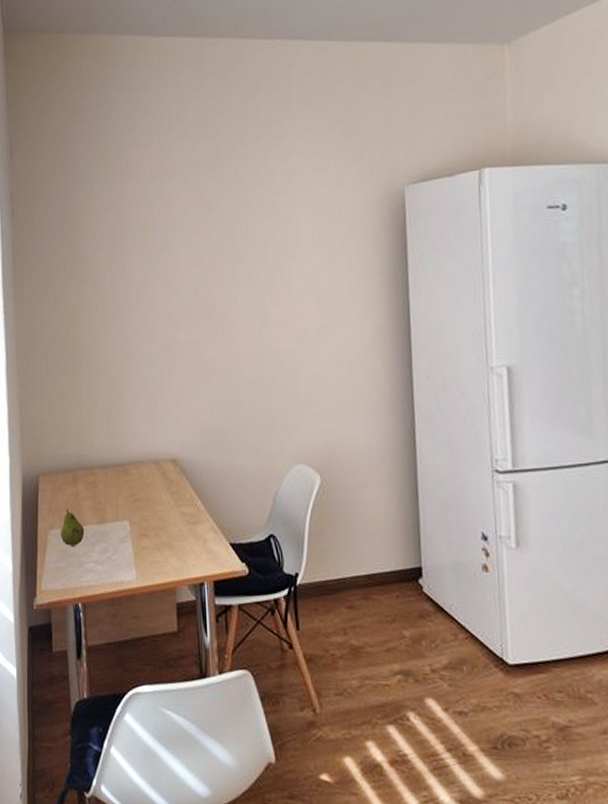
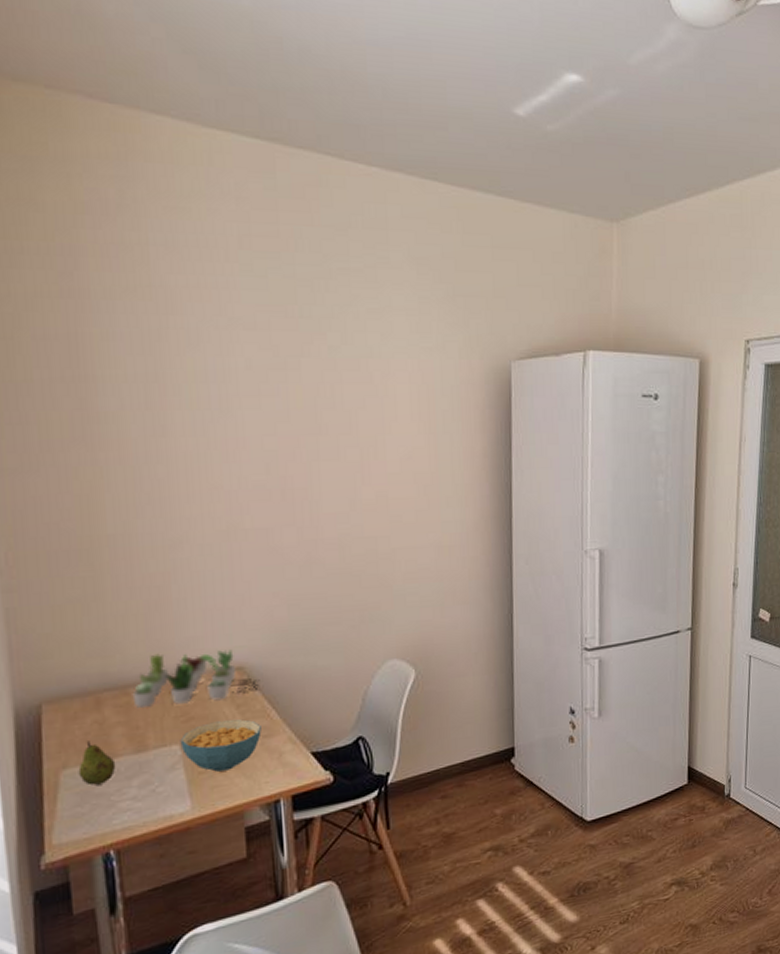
succulent plant: none [97,443,190,488] -> present [132,649,261,708]
cereal bowl: none [129,505,190,549] -> present [180,719,262,772]

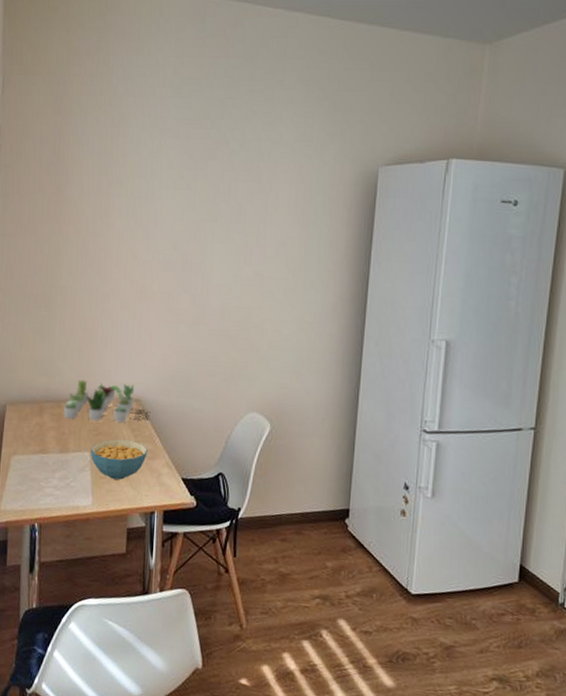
fruit: present [78,741,116,785] -> none [23,437,47,472]

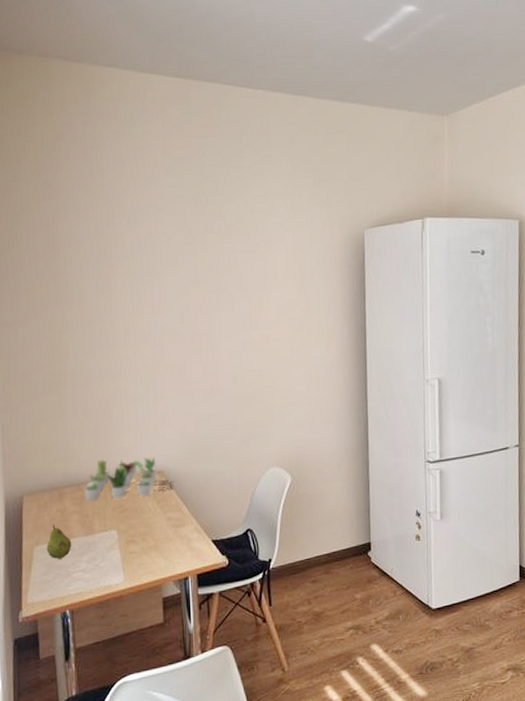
fruit: none [23,437,47,472] -> present [46,525,72,559]
cereal bowl: present [90,439,148,480] -> none [117,512,175,553]

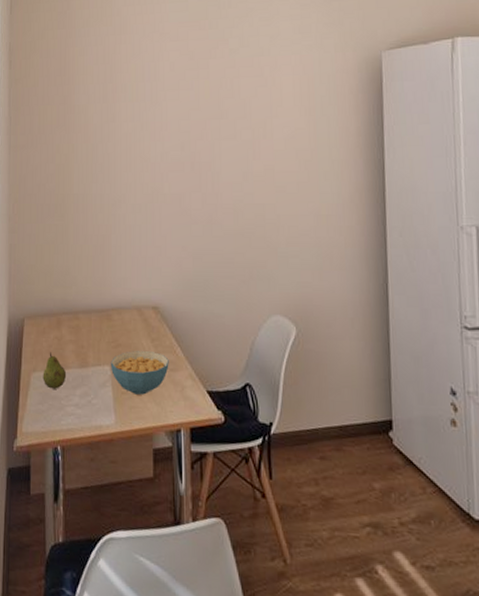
succulent plant: present [84,457,175,501] -> none [81,288,170,333]
cereal bowl: none [117,512,175,553] -> present [110,351,169,395]

